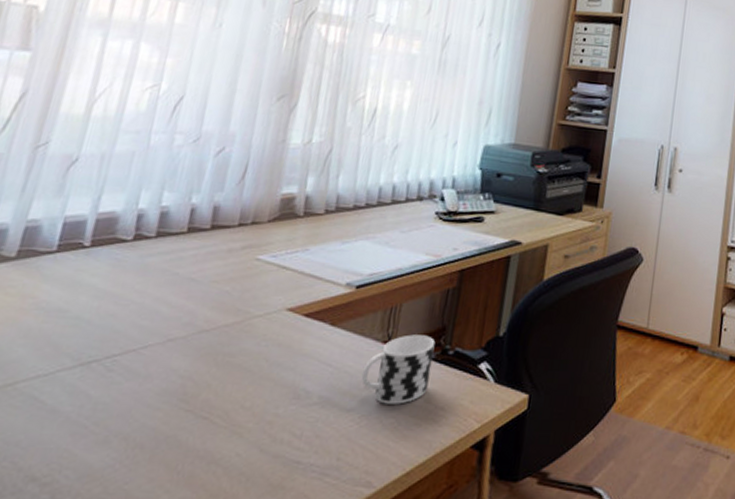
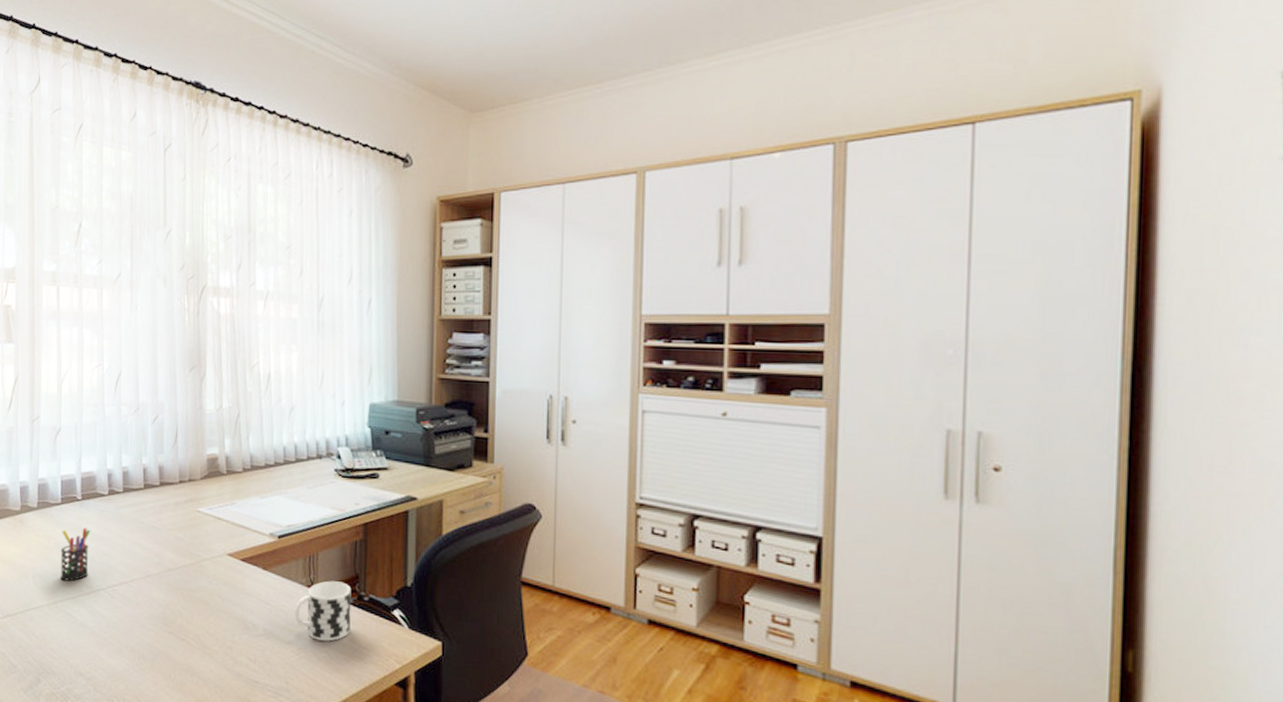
pen holder: none [31,282,95,353] -> present [60,527,91,581]

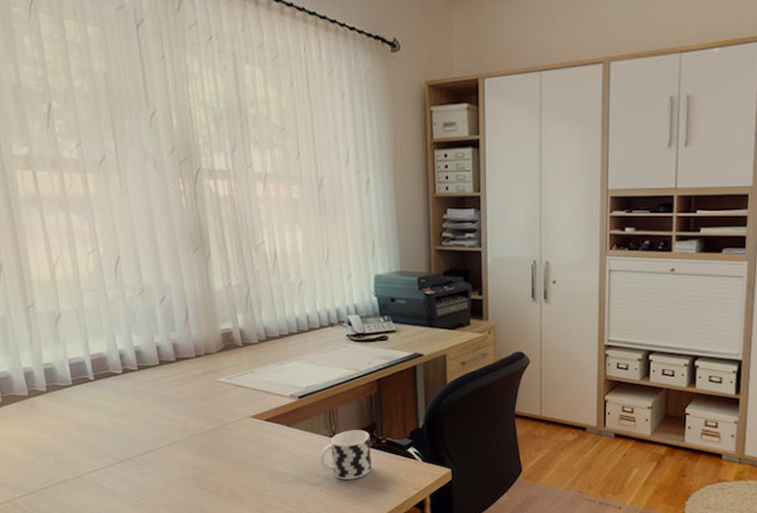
pen holder: present [60,527,91,581] -> none [77,405,112,455]

